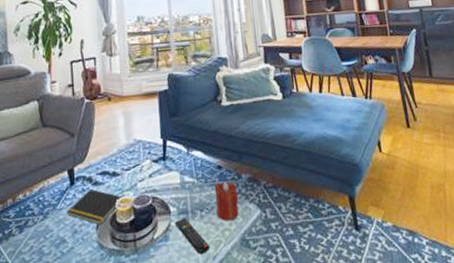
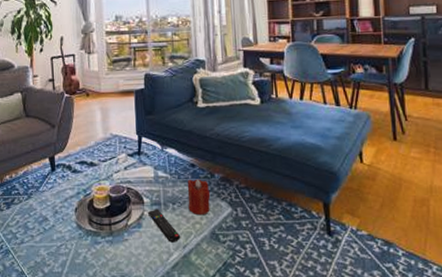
notepad: present [67,188,123,225] -> none [48,175,100,208]

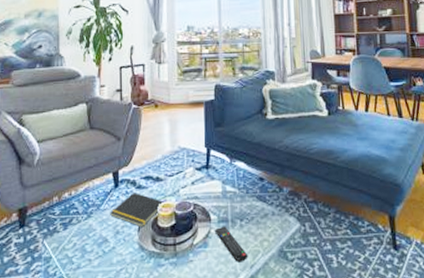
notepad: none [48,175,100,208] -> present [110,192,165,228]
candle: present [187,179,211,216] -> none [255,193,279,232]

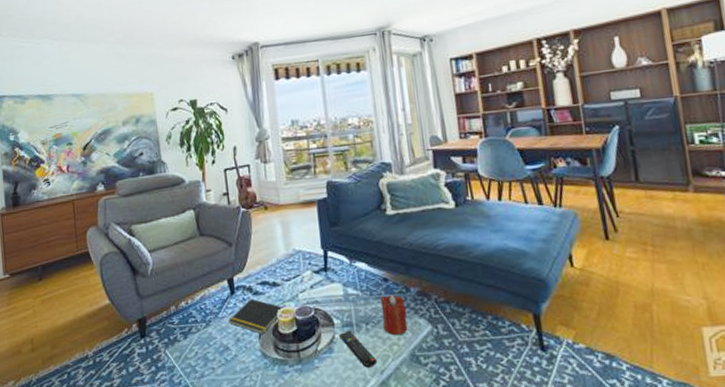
candle: none [255,193,279,232] -> present [380,294,408,336]

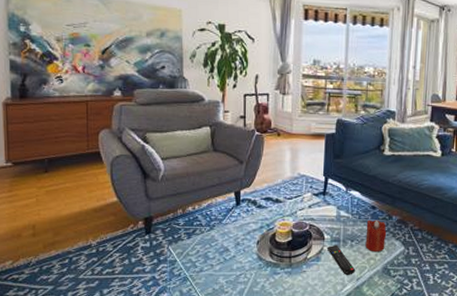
notepad: present [228,298,284,335] -> none [231,210,283,241]

